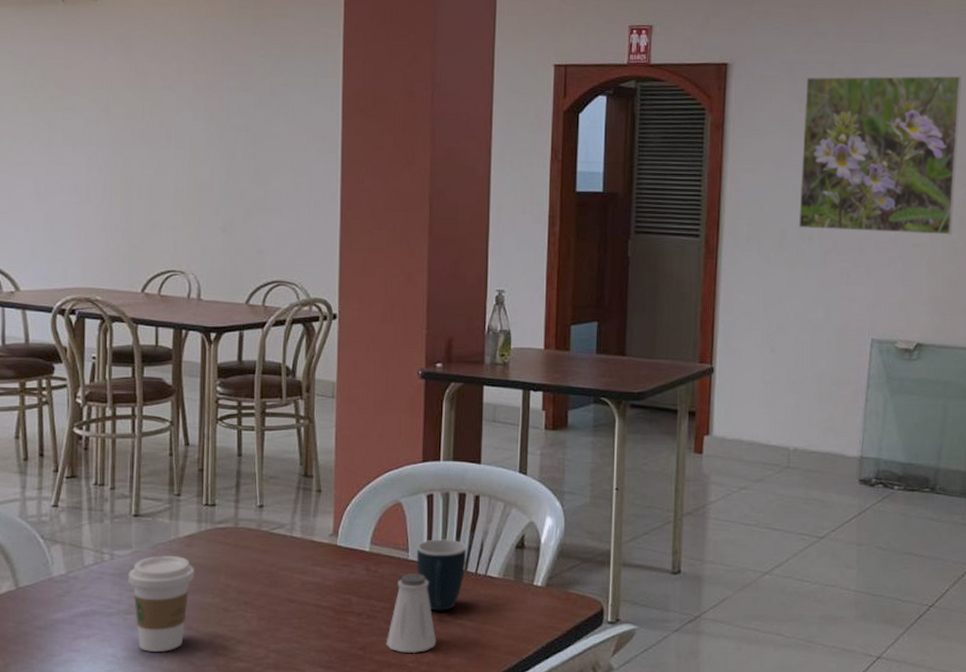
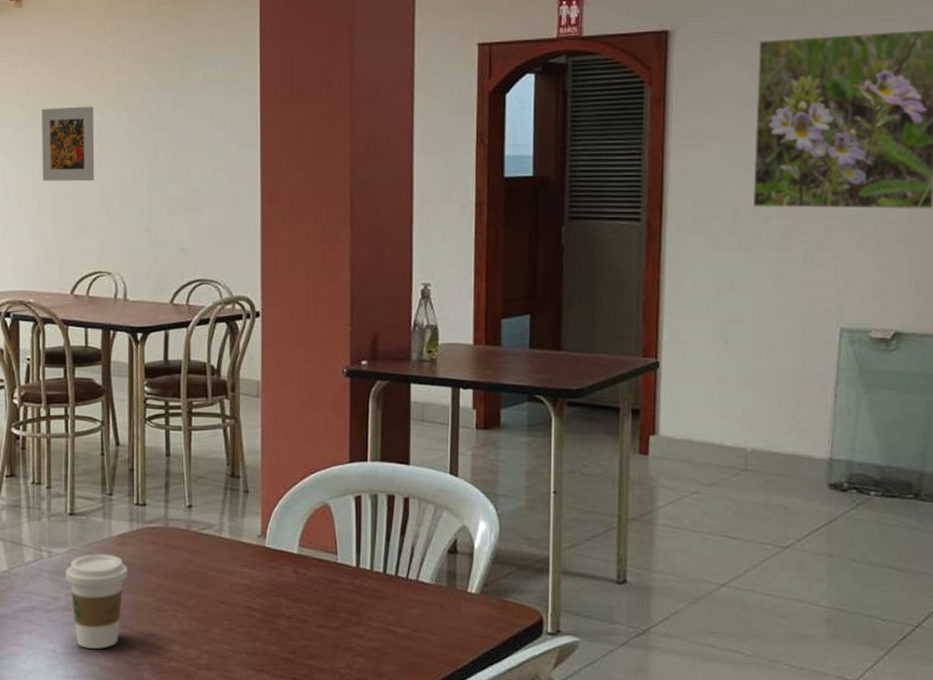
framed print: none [113,103,171,180] -> present [42,106,95,182]
saltshaker: present [386,573,437,654] -> none [316,577,368,660]
mug: present [416,539,467,611] -> none [345,542,397,617]

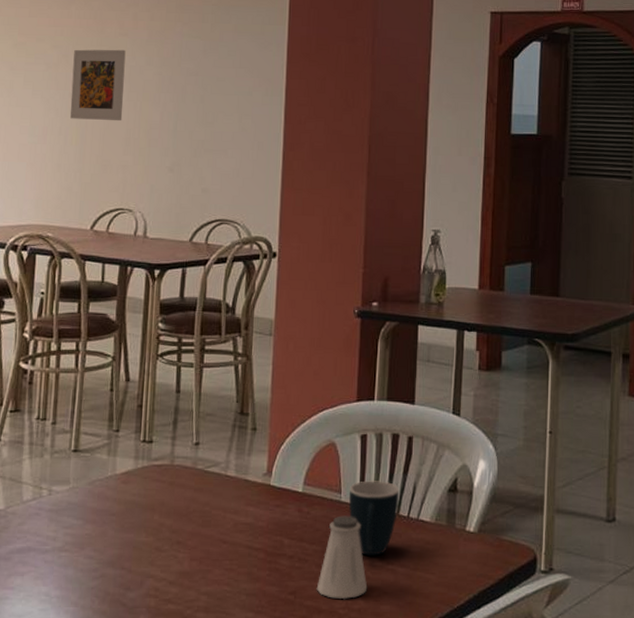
coffee cup: present [64,553,128,649] -> none [64,491,130,591]
saltshaker: none [316,577,368,660] -> present [316,516,368,600]
mug: none [345,542,397,617] -> present [348,480,400,556]

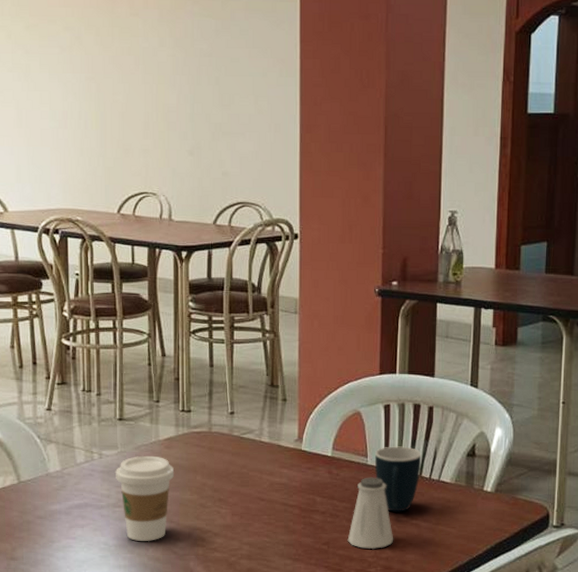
coffee cup: none [64,491,130,591] -> present [114,455,175,541]
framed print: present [70,49,126,121] -> none [87,30,140,105]

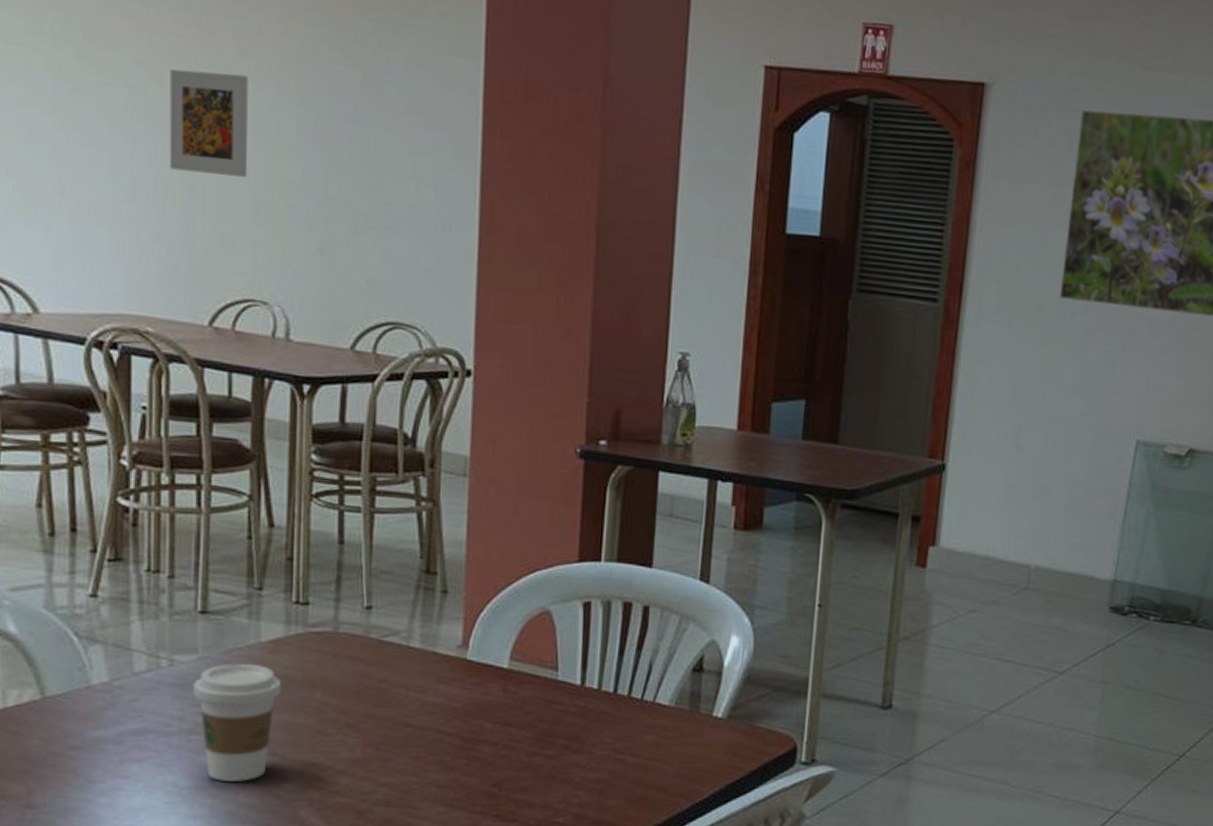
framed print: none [87,30,140,105] -> present [169,68,248,178]
saltshaker: present [347,477,394,550] -> none [526,697,591,793]
mug: present [374,446,422,512] -> none [567,656,632,743]

